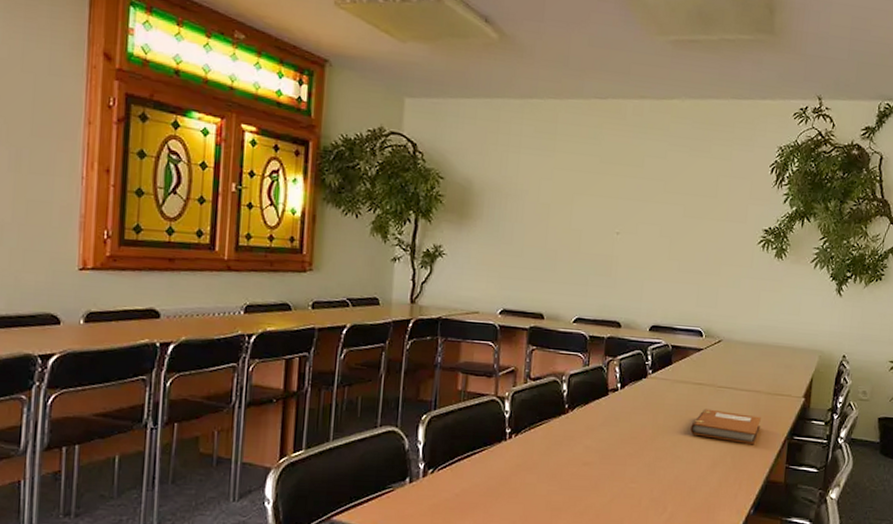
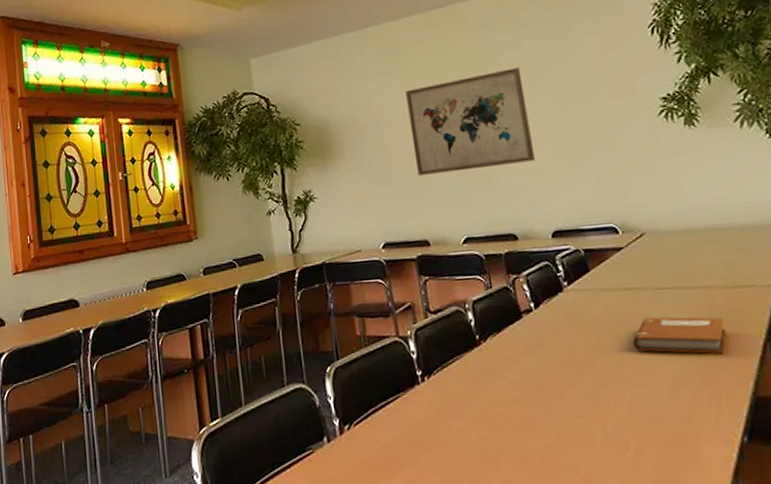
wall art: none [547,170,660,262] -> present [406,67,535,176]

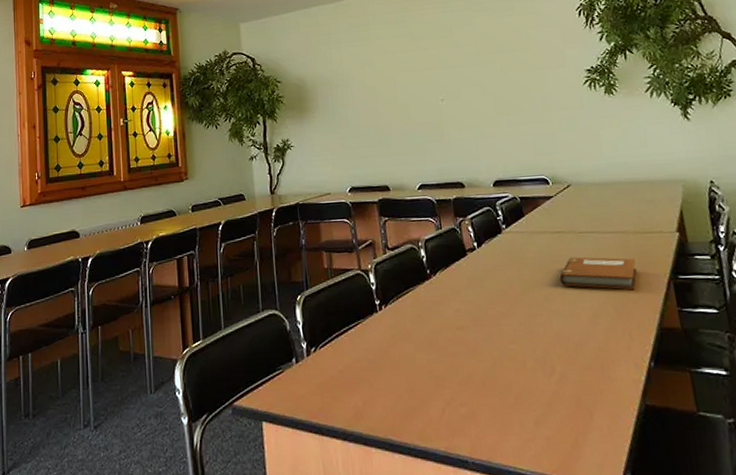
wall art: present [406,67,535,176] -> none [372,40,480,130]

